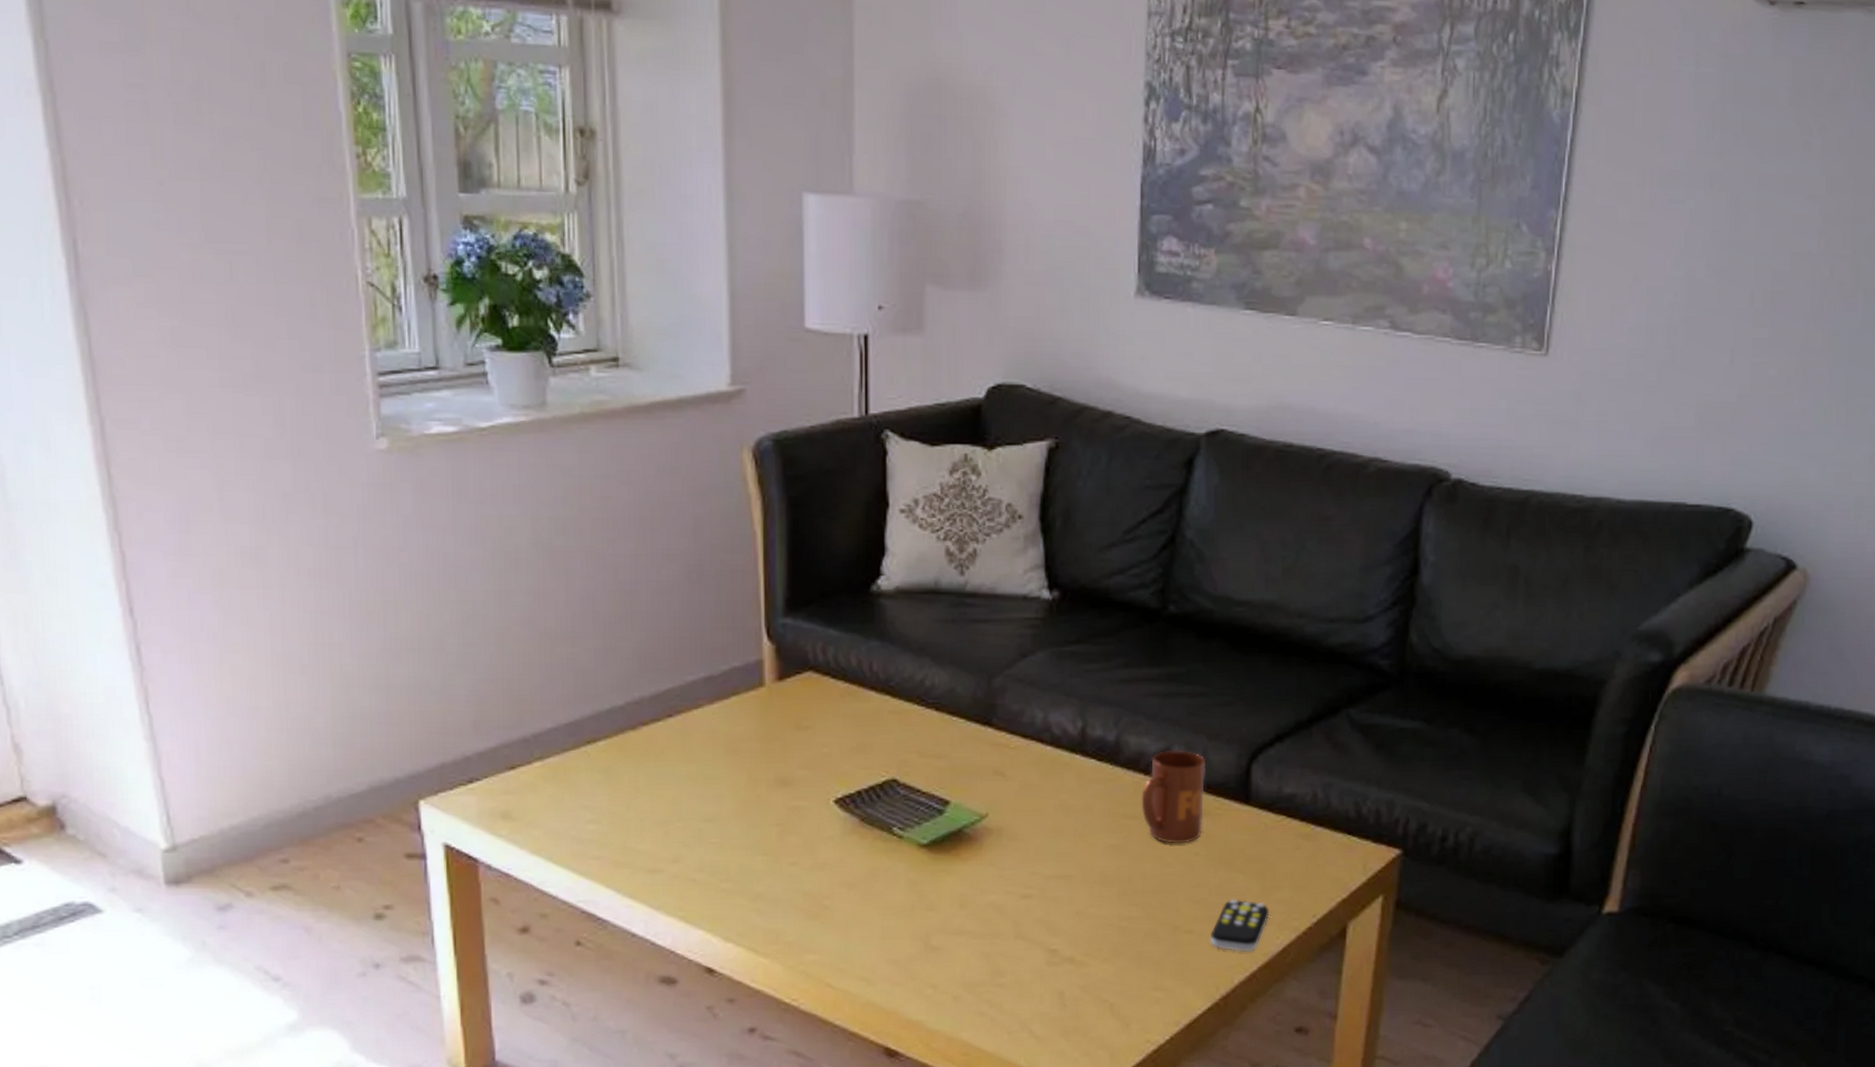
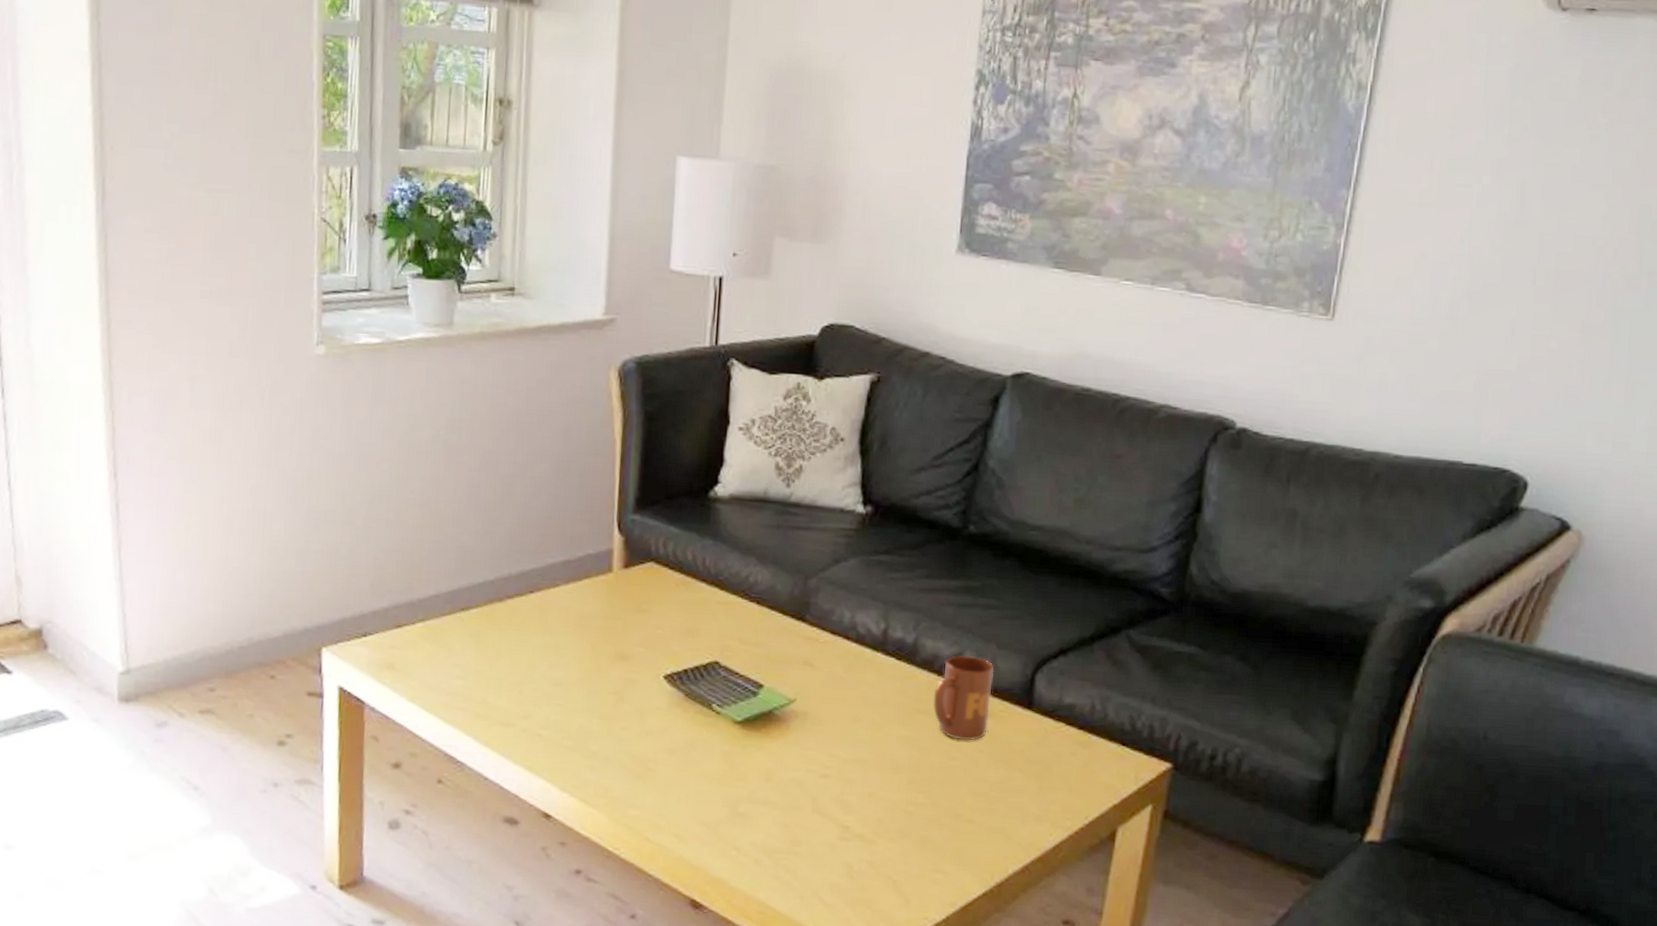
remote control: present [1210,899,1270,952] -> none [988,795,1045,845]

